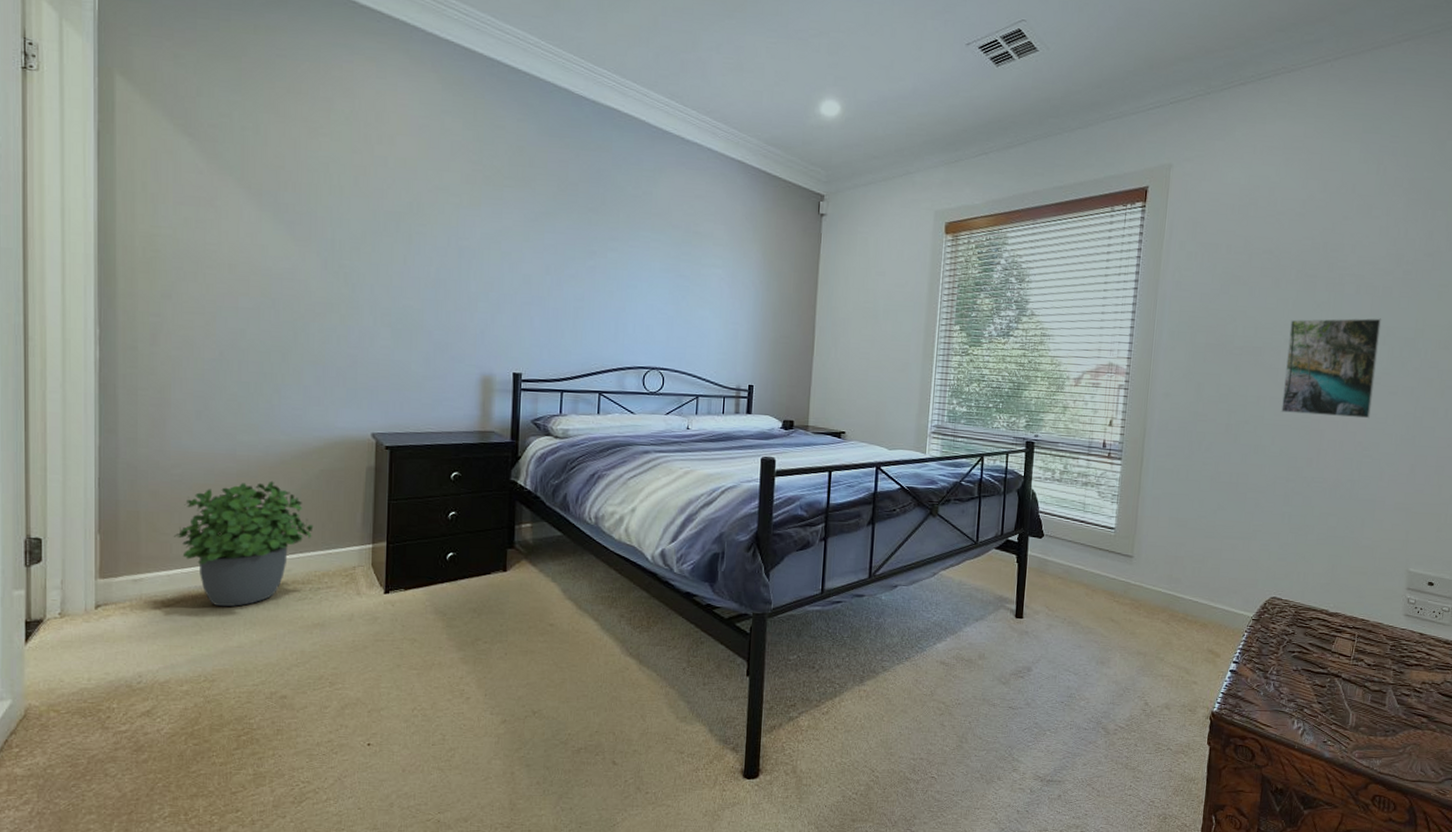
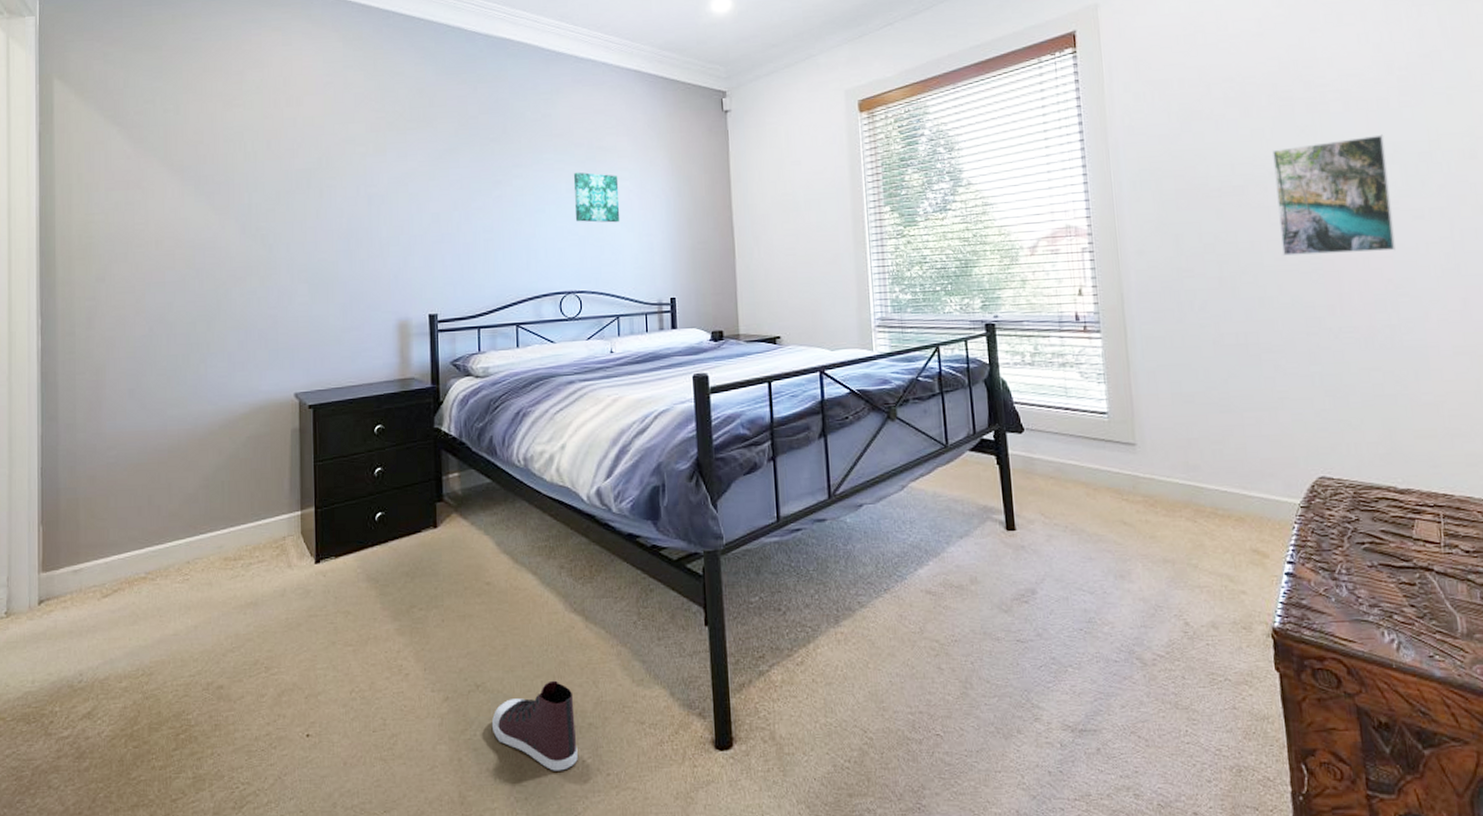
potted plant: present [174,481,314,607] -> none [111,453,243,592]
shoe: none [544,712,622,788] -> present [491,680,578,771]
wall art: none [665,253,712,308] -> present [573,172,620,223]

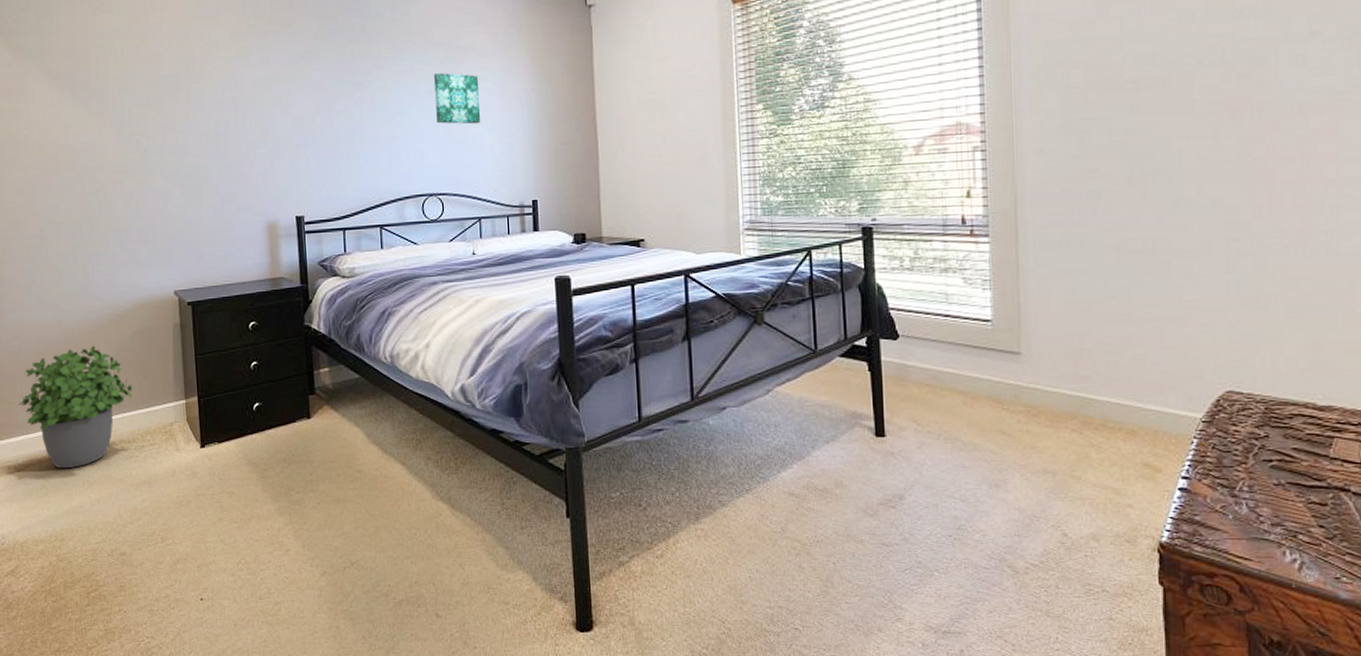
potted plant: none [111,453,243,592] -> present [19,345,133,469]
shoe: present [491,680,578,771] -> none [366,561,446,642]
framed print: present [1271,134,1396,256] -> none [1202,15,1343,154]

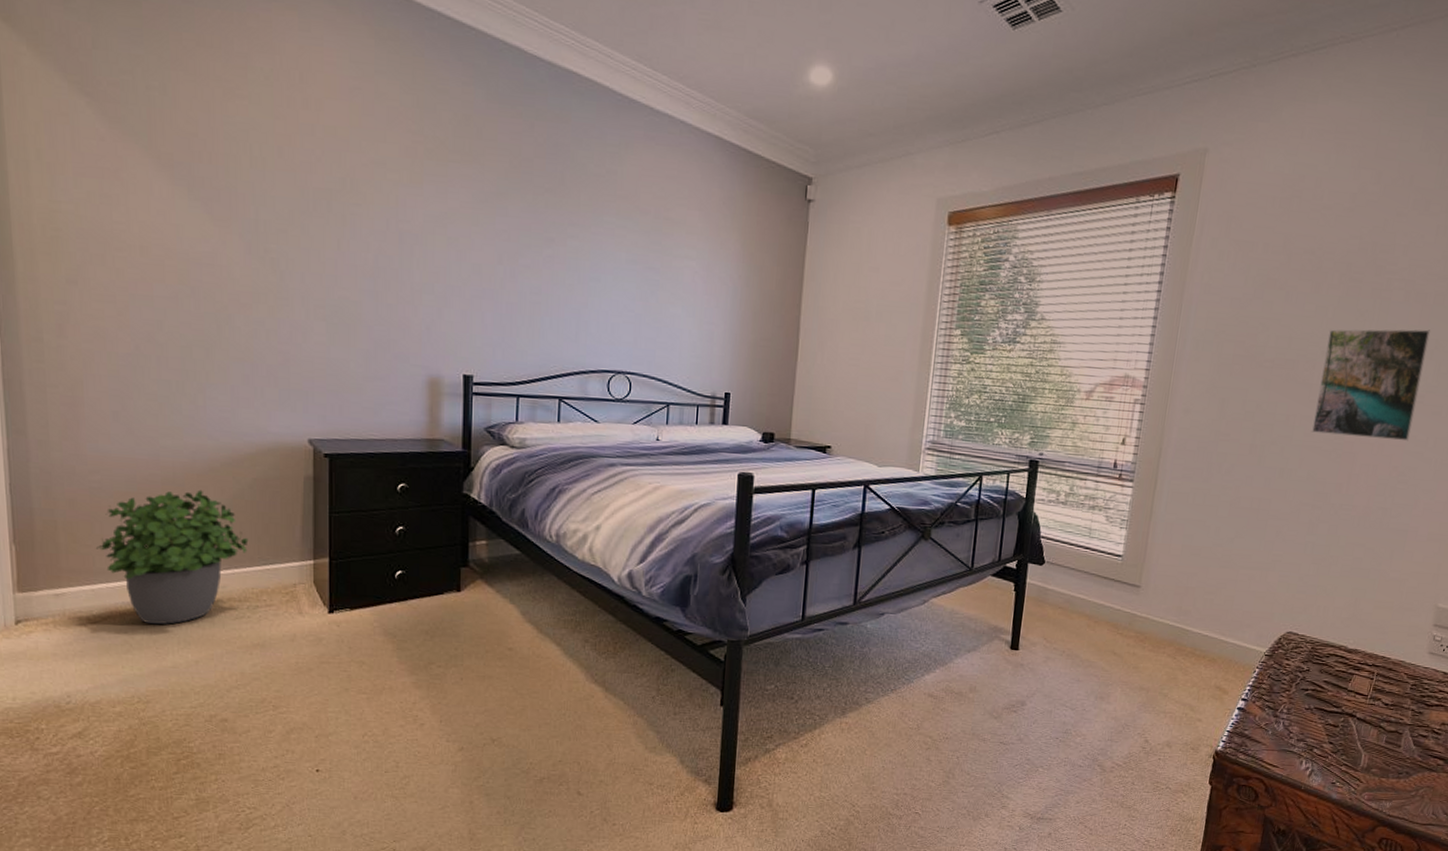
wall art: present [433,72,481,124] -> none [633,242,685,305]
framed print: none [1202,15,1343,154] -> present [1311,329,1431,442]

